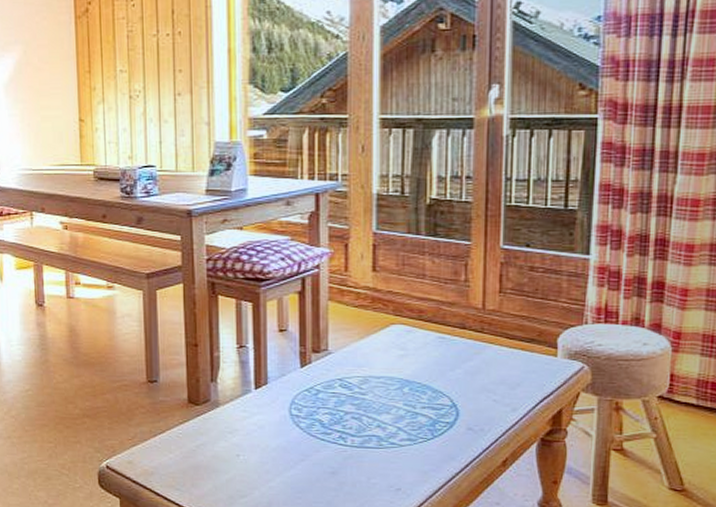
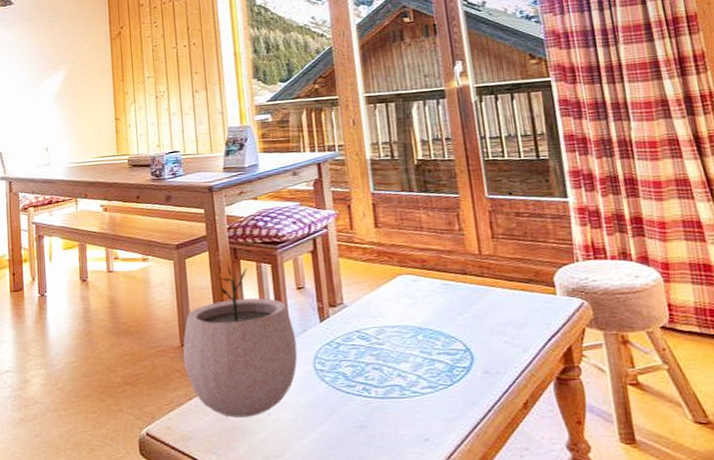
plant pot: none [149,300,273,457] -> present [183,265,298,418]

